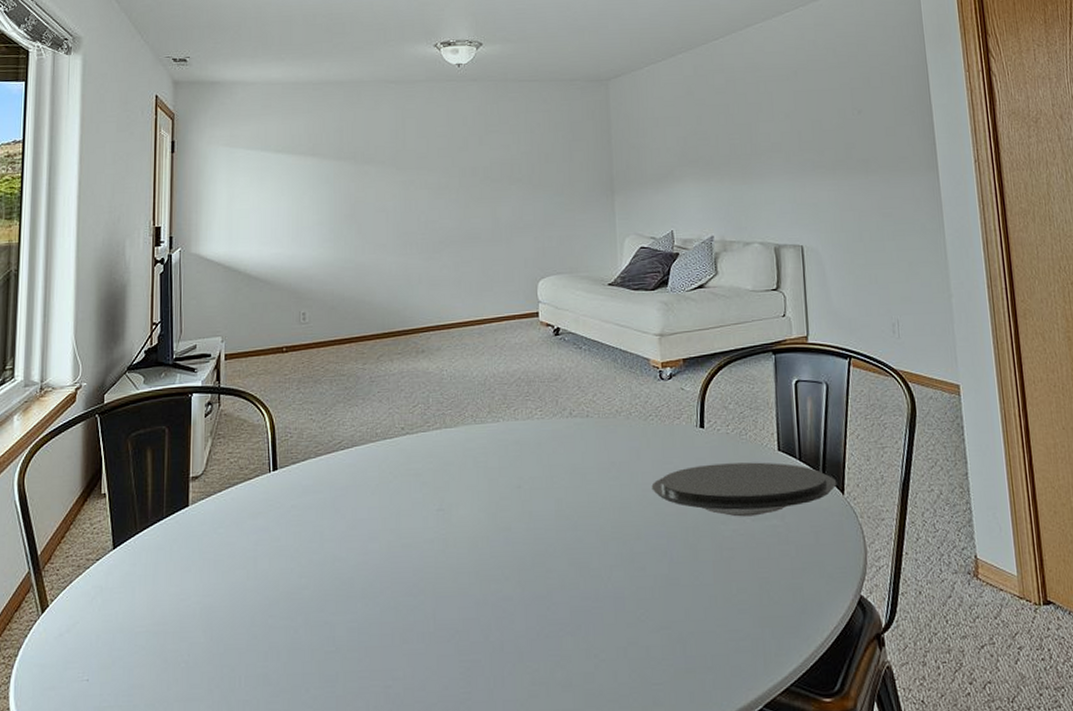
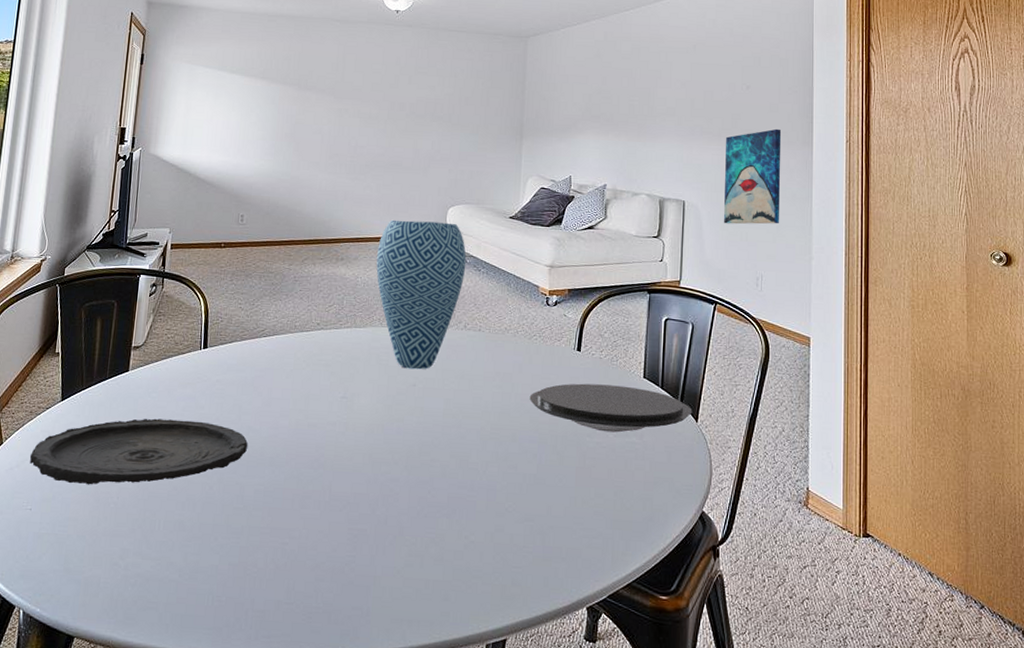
plate: none [81,555,334,645] -> present [29,418,248,485]
vase: none [462,297,565,469] -> present [376,219,467,370]
wall art: none [841,154,910,267] -> present [724,128,782,225]

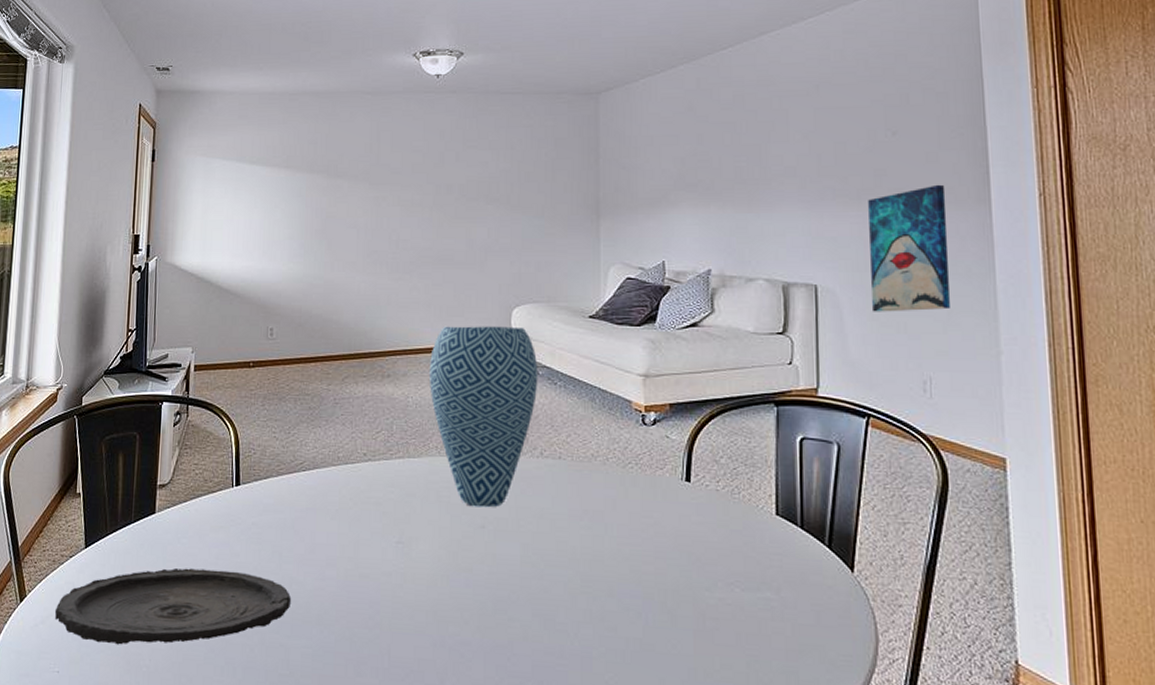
plate: present [529,383,693,433] -> none [627,522,846,586]

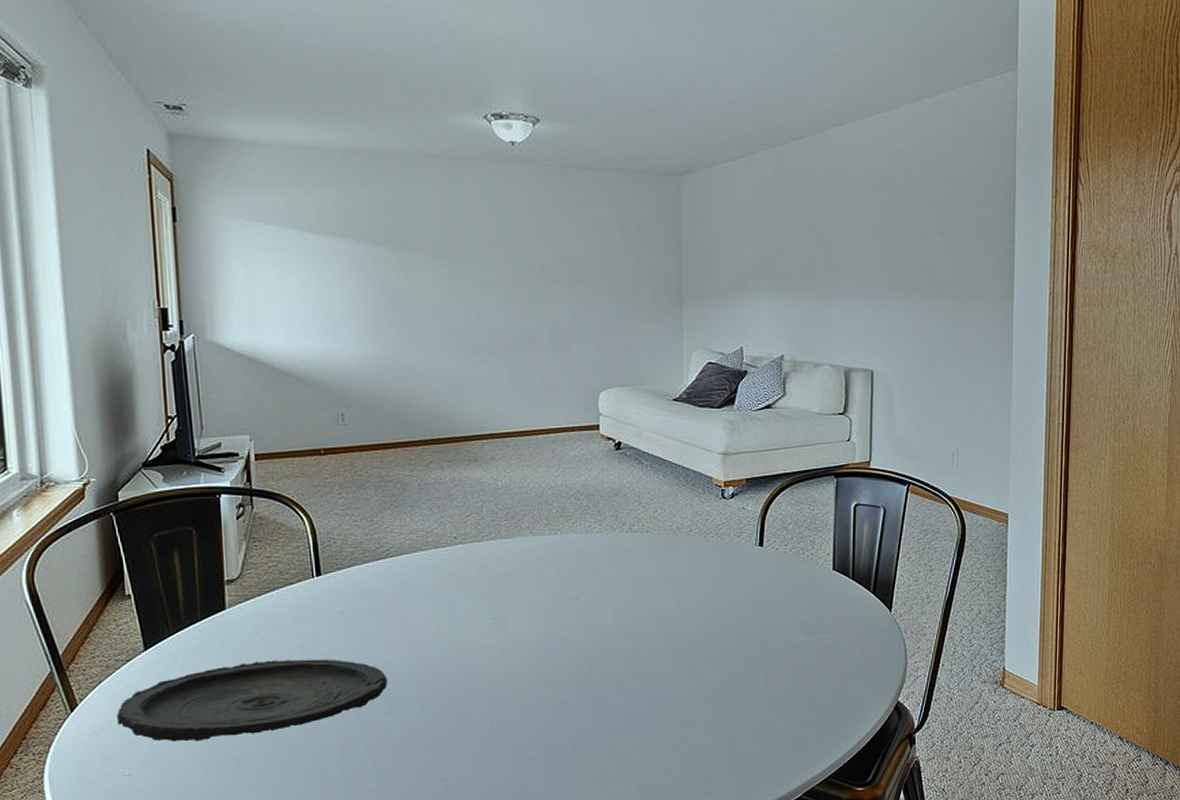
vase: present [430,326,538,508] -> none [518,409,626,581]
wall art: present [868,184,951,312] -> none [917,281,980,395]

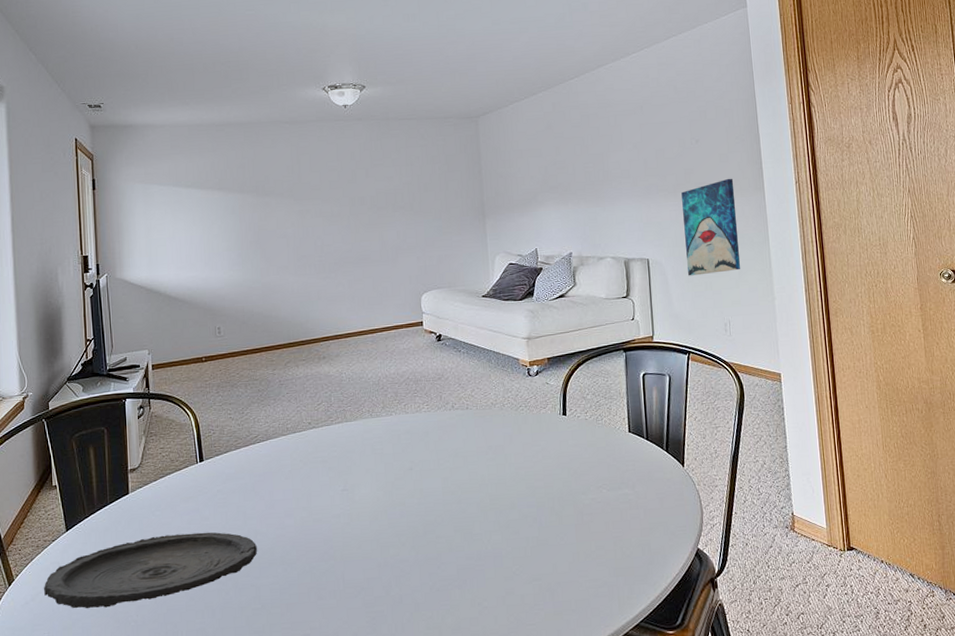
wall art: none [917,281,980,395] -> present [681,178,740,276]

